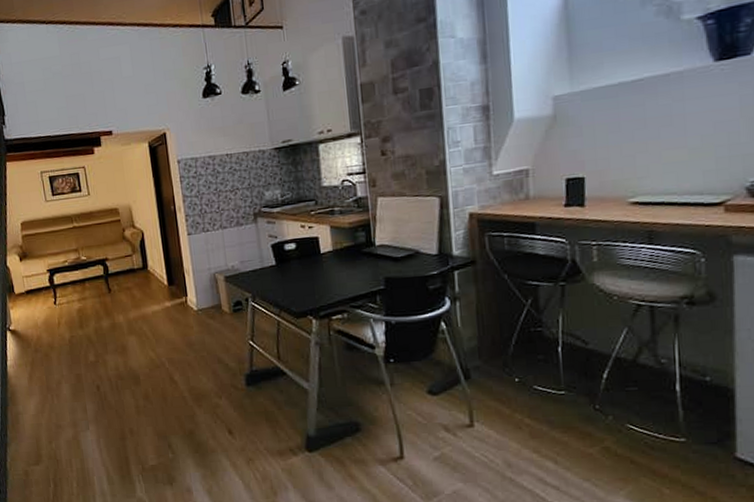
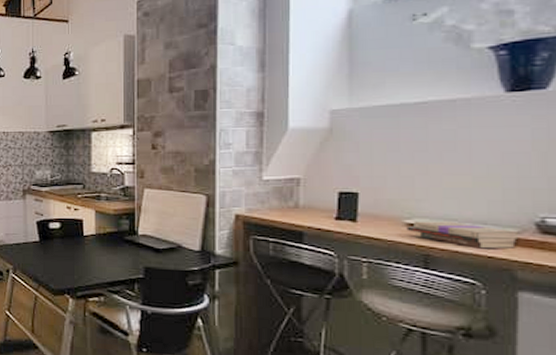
books: none [631,195,732,219] -> present [406,221,519,250]

